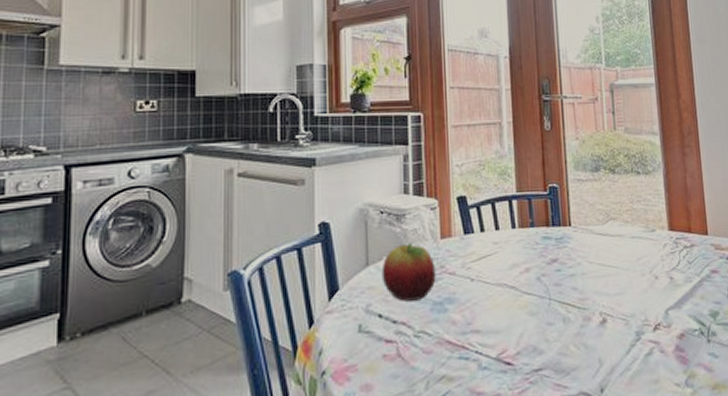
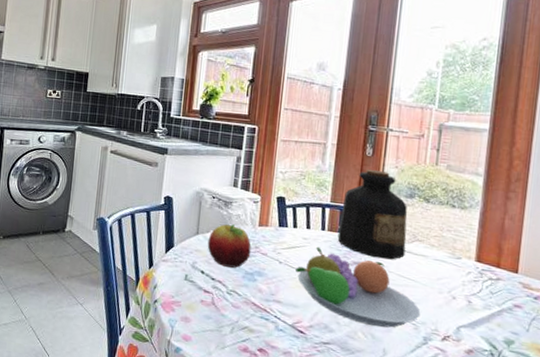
fruit bowl: none [491,250,629,334] -> present [295,246,421,328]
bottle: none [529,145,602,250] -> present [337,169,408,260]

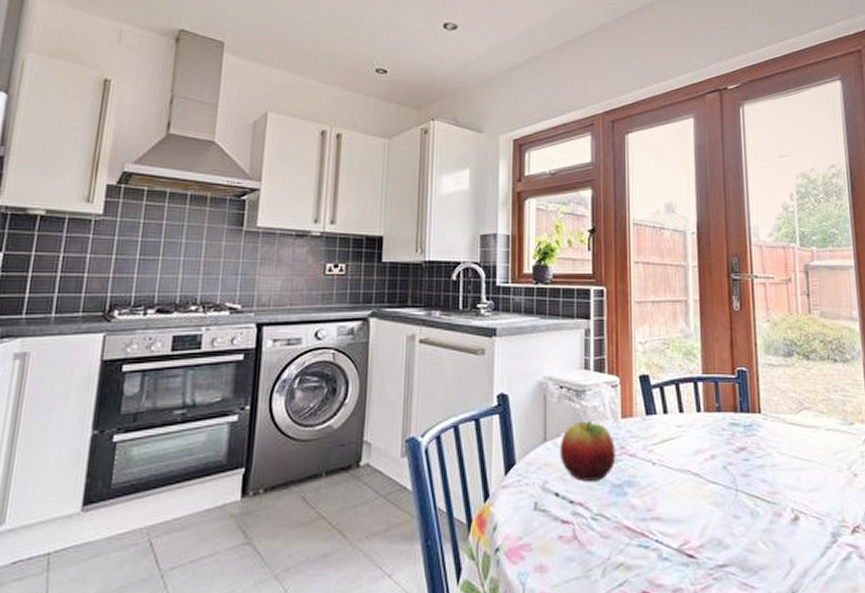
fruit bowl: present [295,246,421,328] -> none [673,434,824,530]
bottle: present [337,169,408,260] -> none [716,326,794,438]

